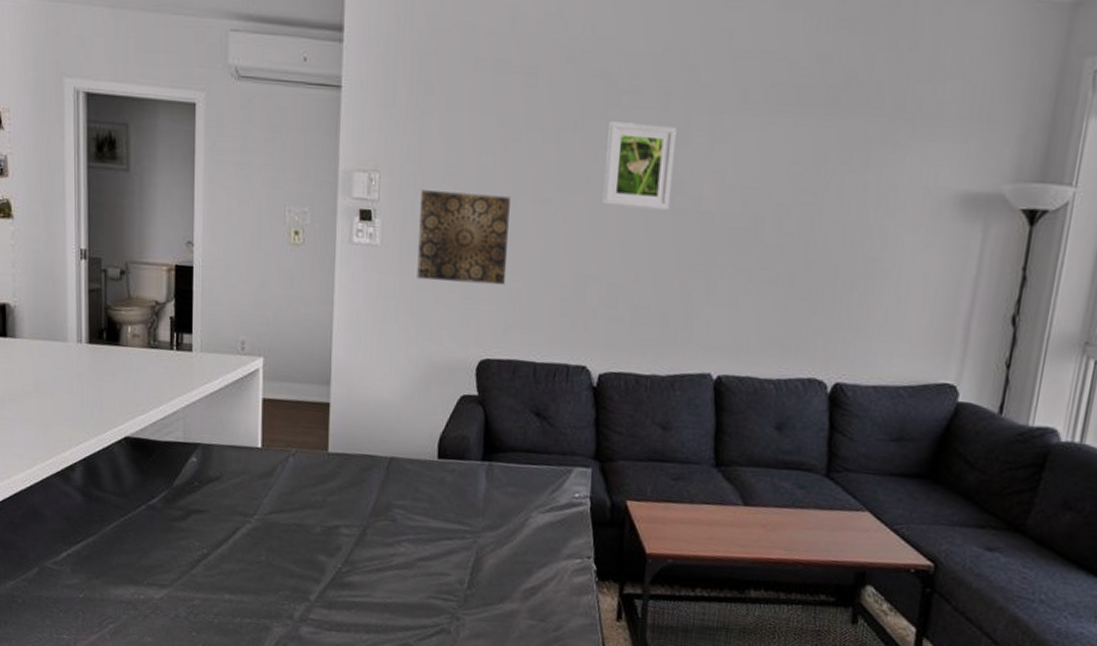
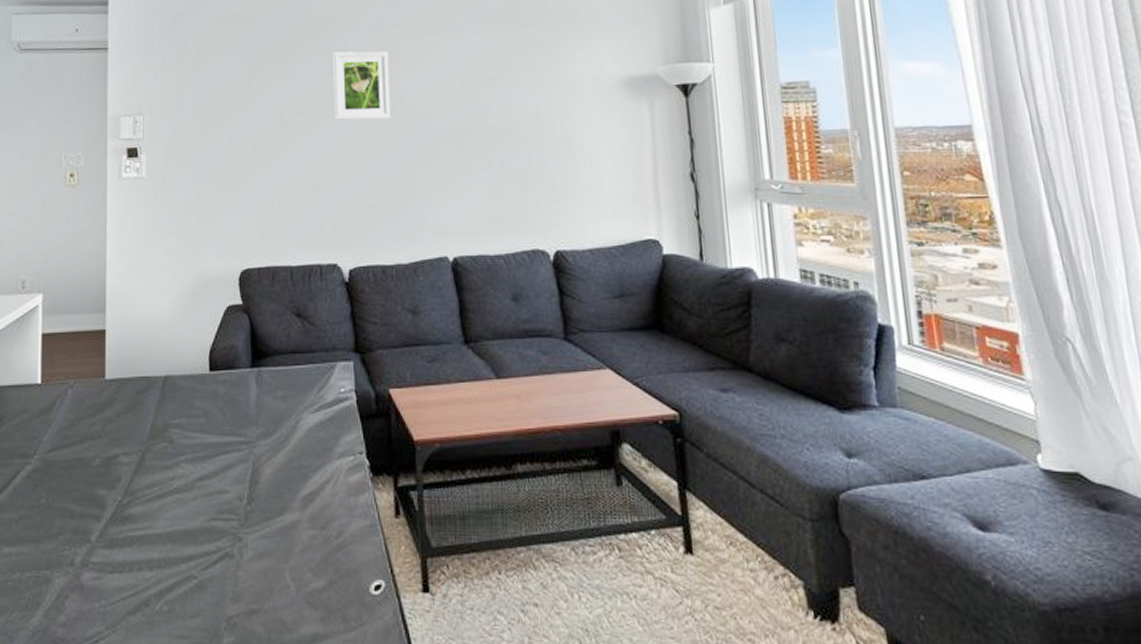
wall art: present [417,190,510,286] -> none [180,123,258,203]

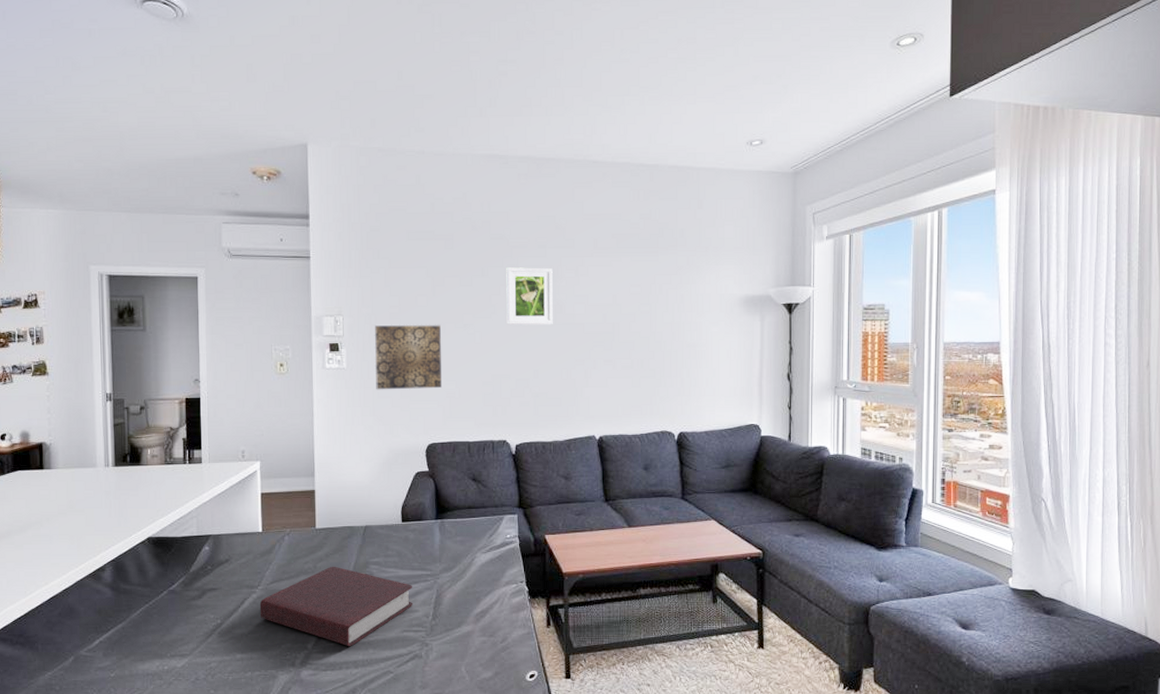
book: none [34,429,223,540] -> present [259,566,413,647]
wall art: none [180,123,258,203] -> present [375,325,441,390]

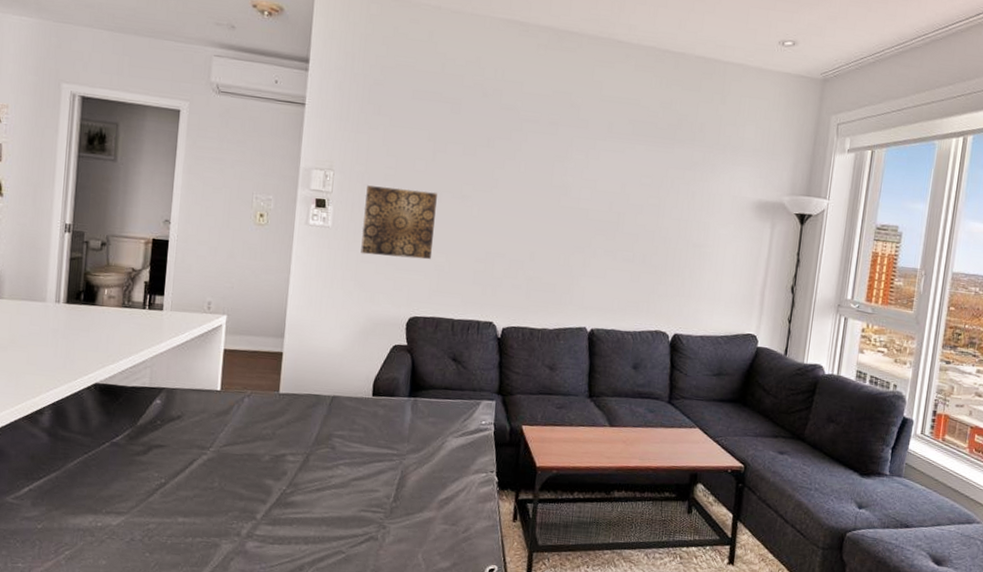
book: present [259,566,413,647] -> none [208,434,377,522]
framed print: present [506,267,553,325] -> none [507,141,562,206]

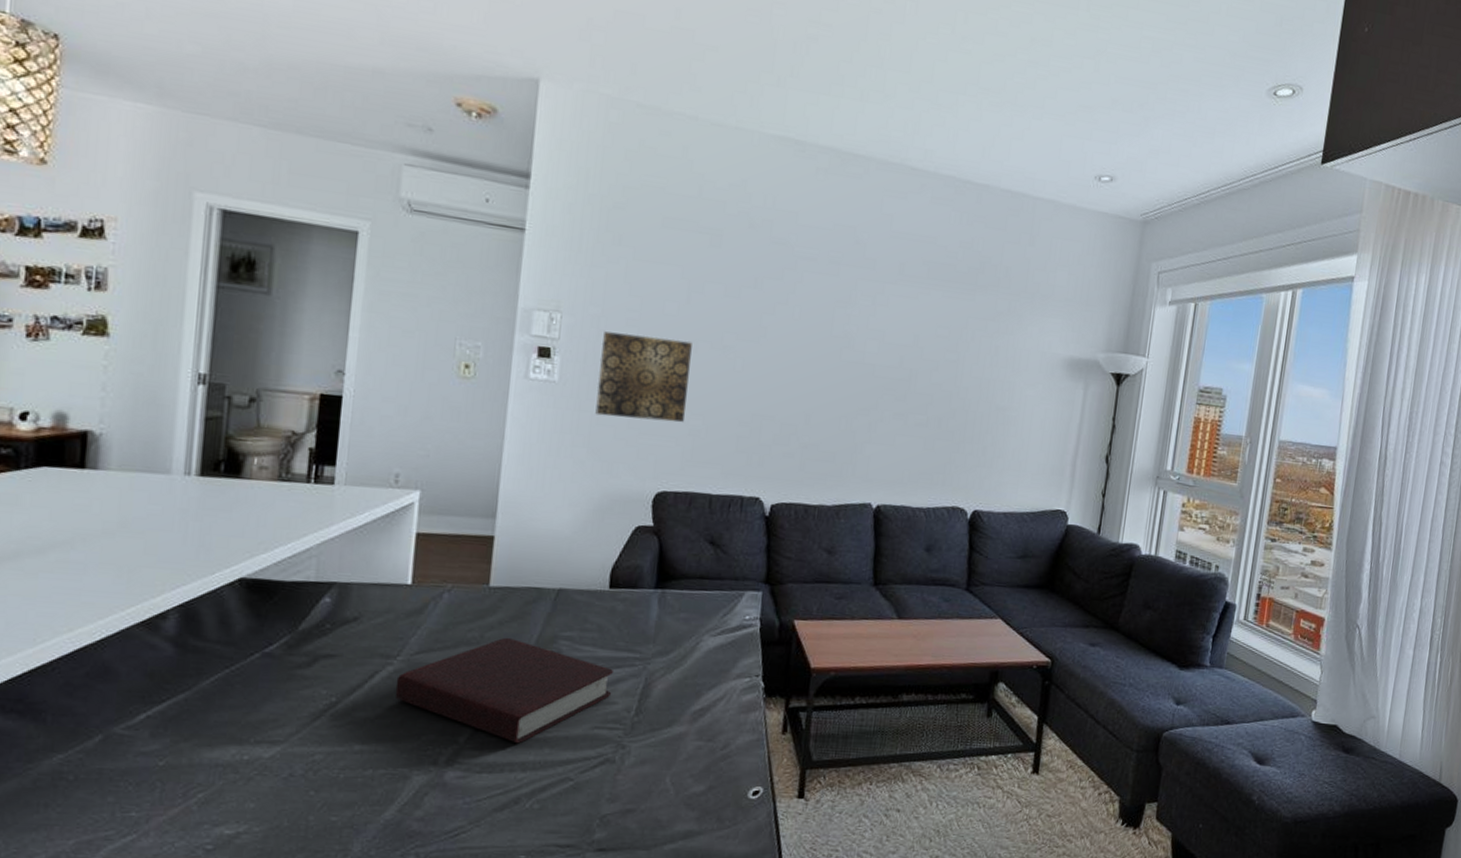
book: none [208,434,377,522] -> present [394,637,614,744]

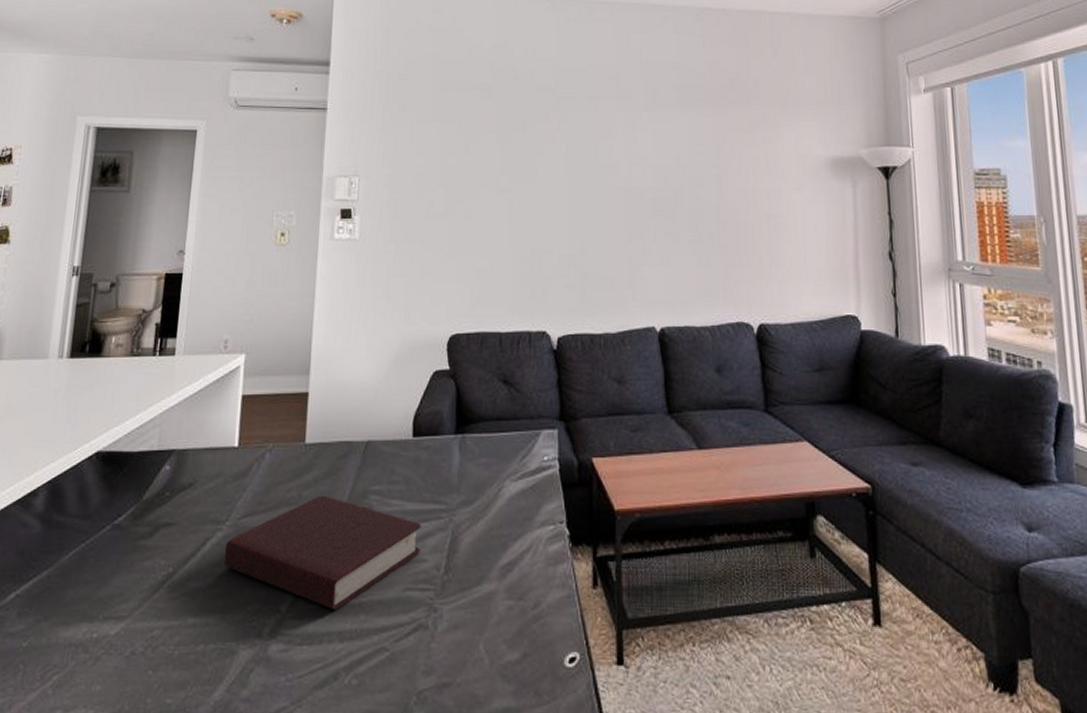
wall art: present [595,331,692,423] -> none [392,188,473,266]

